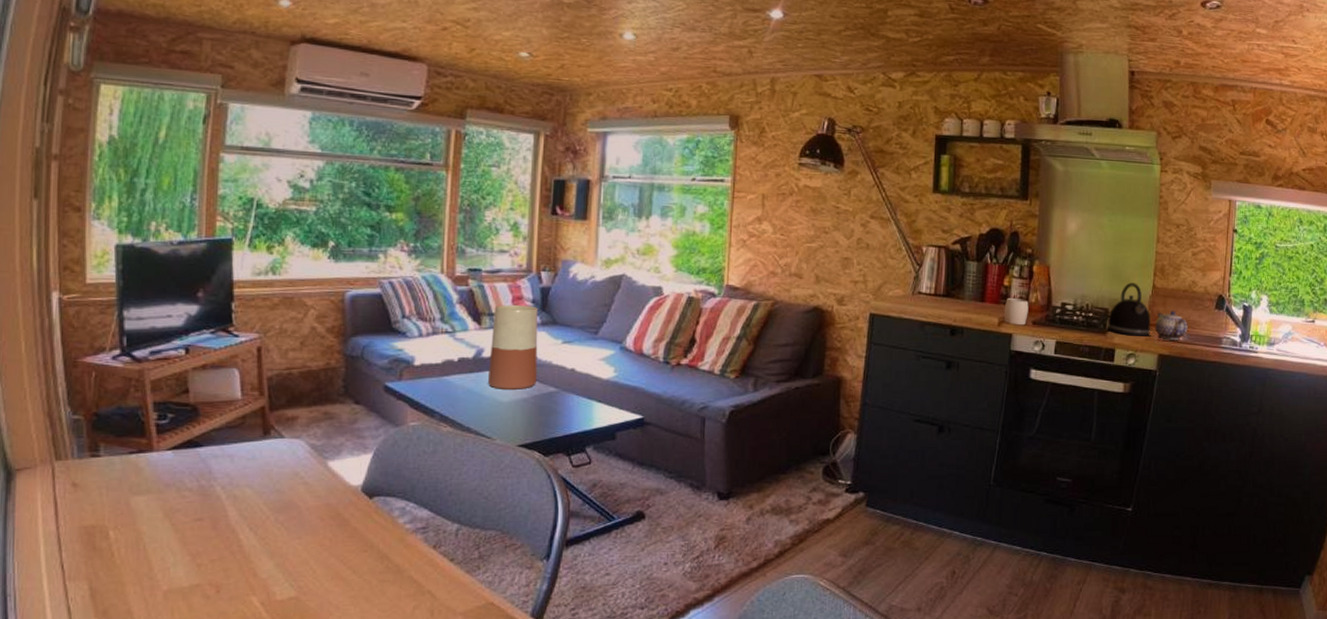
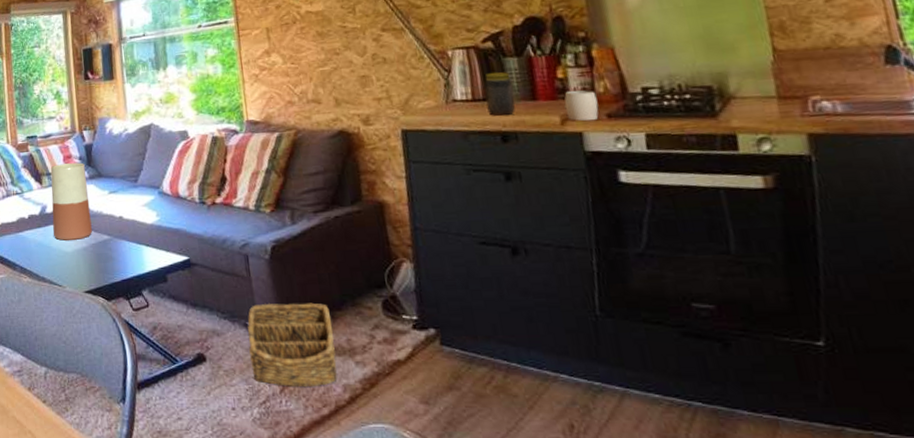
basket: none [690,466,775,544] -> present [247,302,338,388]
jar: none [944,272,969,312] -> present [484,72,516,116]
kettle: present [1107,282,1152,336] -> none [714,49,787,117]
teapot: present [1155,310,1188,340] -> none [790,75,847,114]

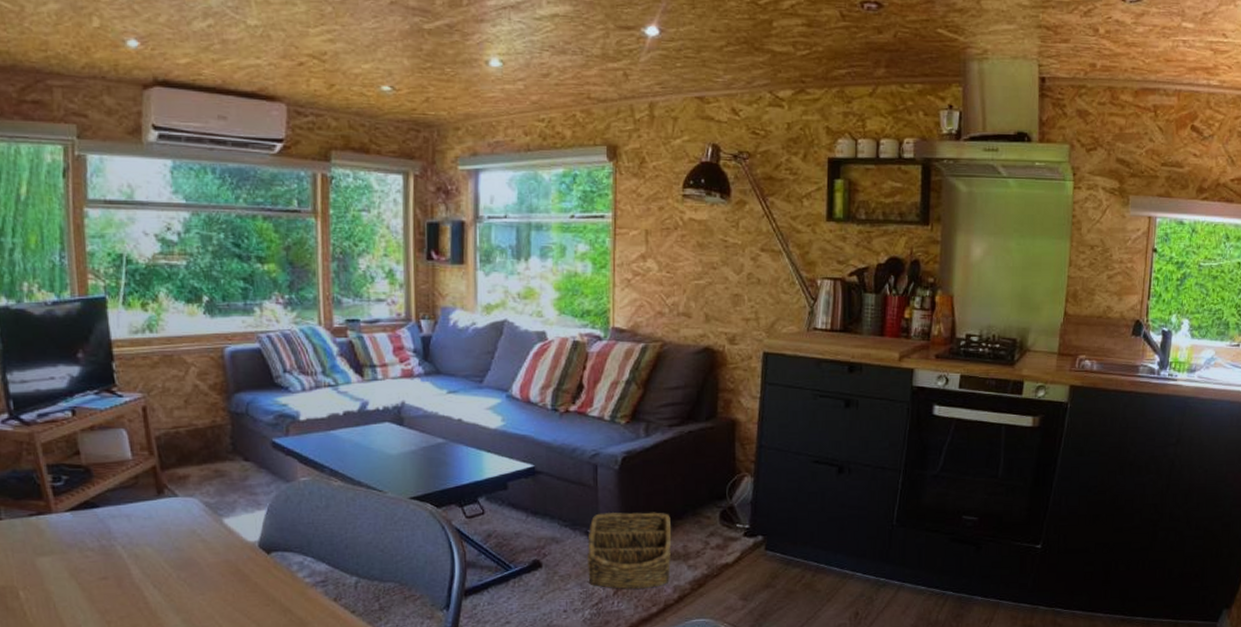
vase: present [50,162,92,241] -> none [374,356,424,442]
jar: present [484,72,516,116] -> none [842,305,867,347]
mug: present [564,90,599,122] -> none [904,330,931,360]

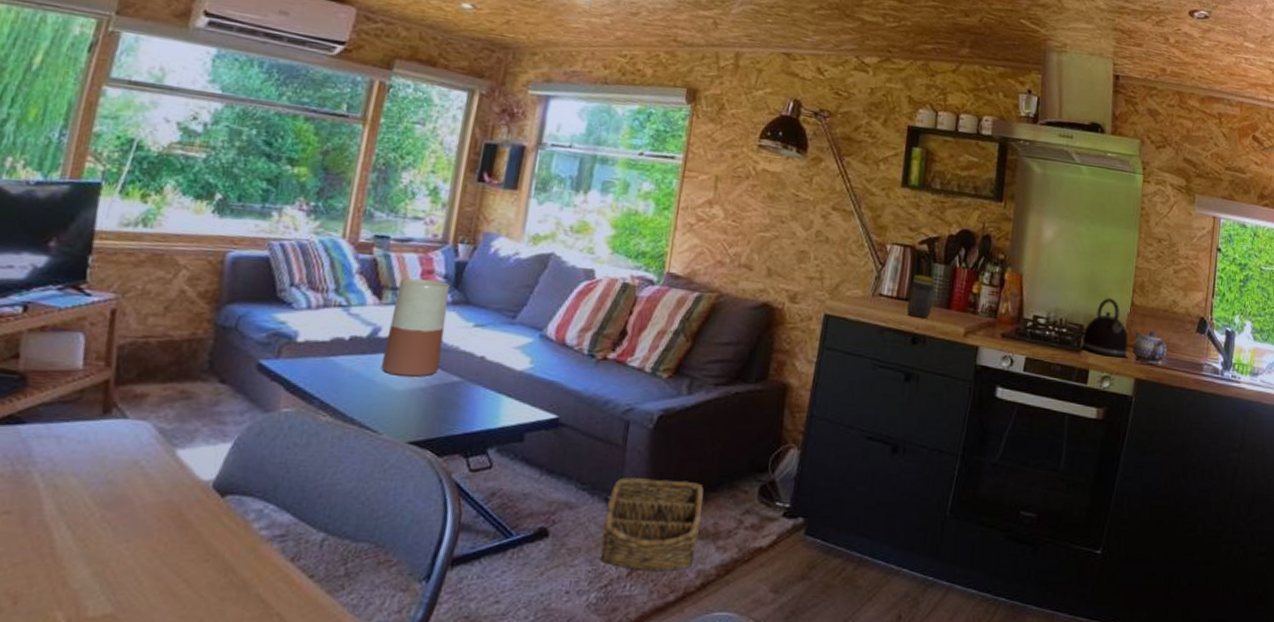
vase: none [374,356,424,442] -> present [380,278,450,377]
jar: none [842,305,867,347] -> present [907,274,935,319]
kettle: none [1015,310,1063,367] -> present [1081,298,1129,358]
teapot: none [1066,338,1102,369] -> present [1132,331,1167,364]

